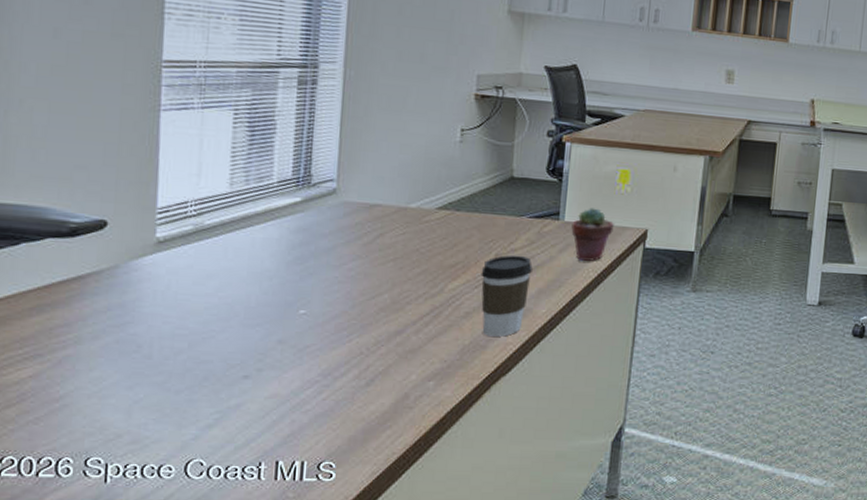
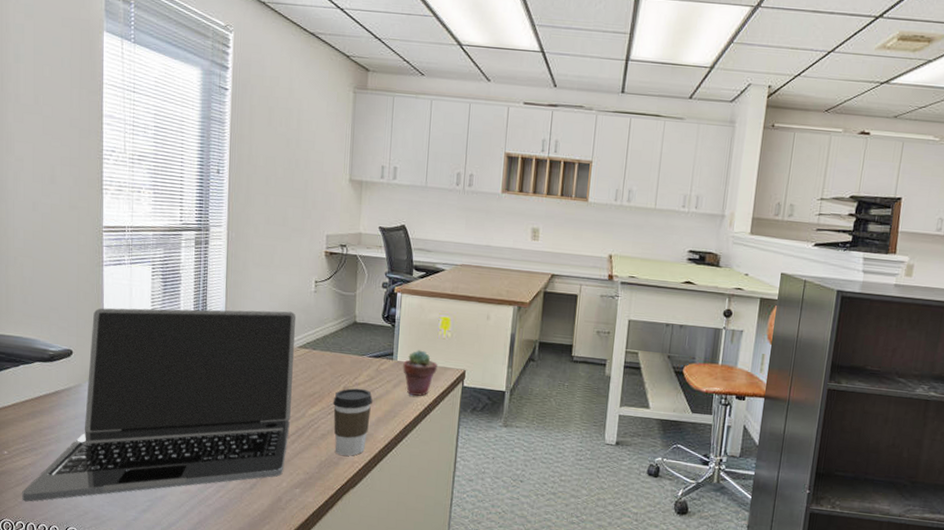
laptop: none [15,164,435,428] -> present [22,308,297,502]

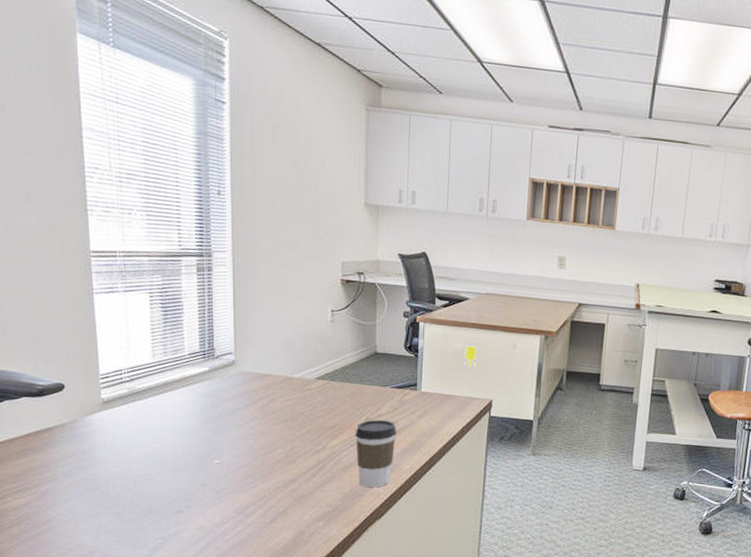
laptop: present [22,308,297,502] -> none [17,338,313,543]
potted succulent: present [403,350,438,396] -> none [427,380,463,427]

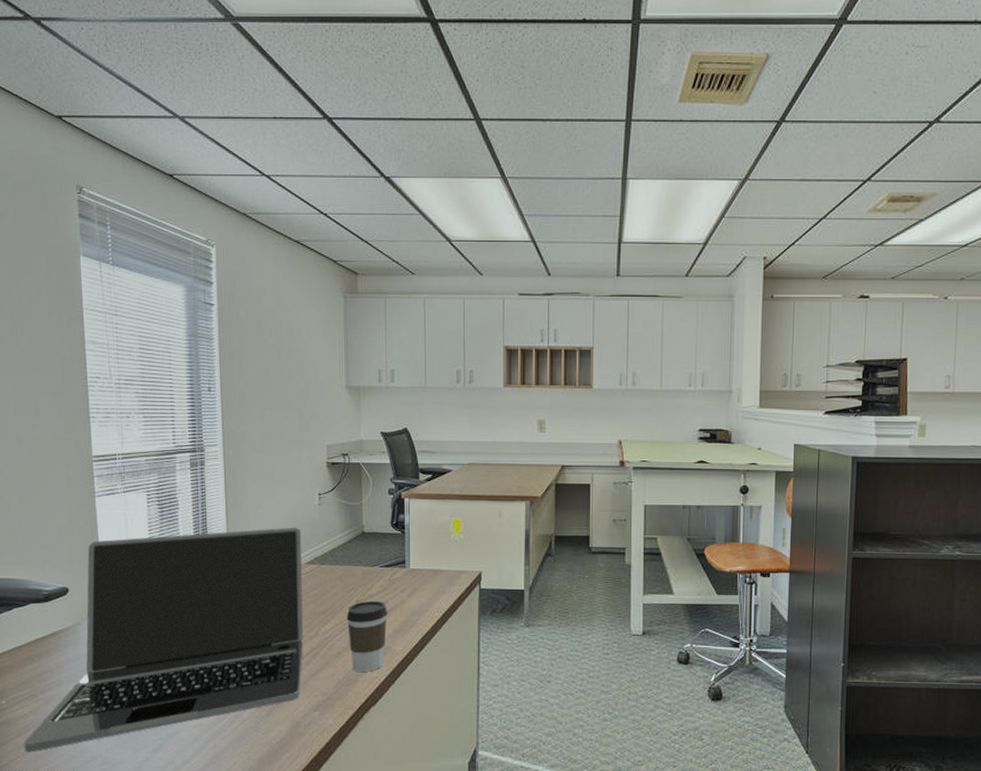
laptop: none [17,338,313,543] -> present [24,527,303,752]

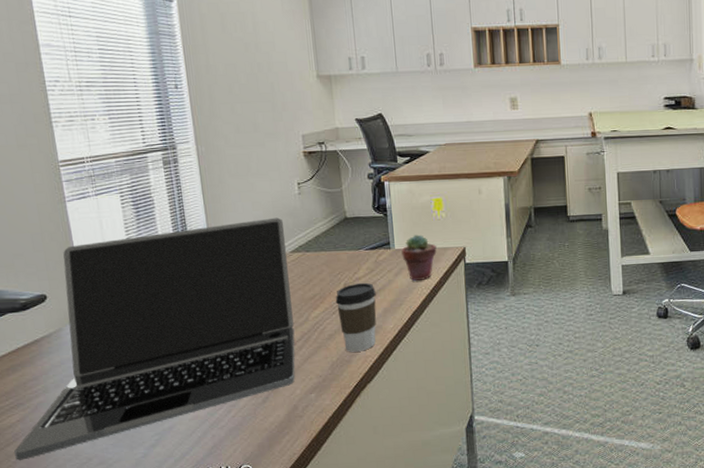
potted succulent: none [416,555,452,604] -> present [401,234,437,282]

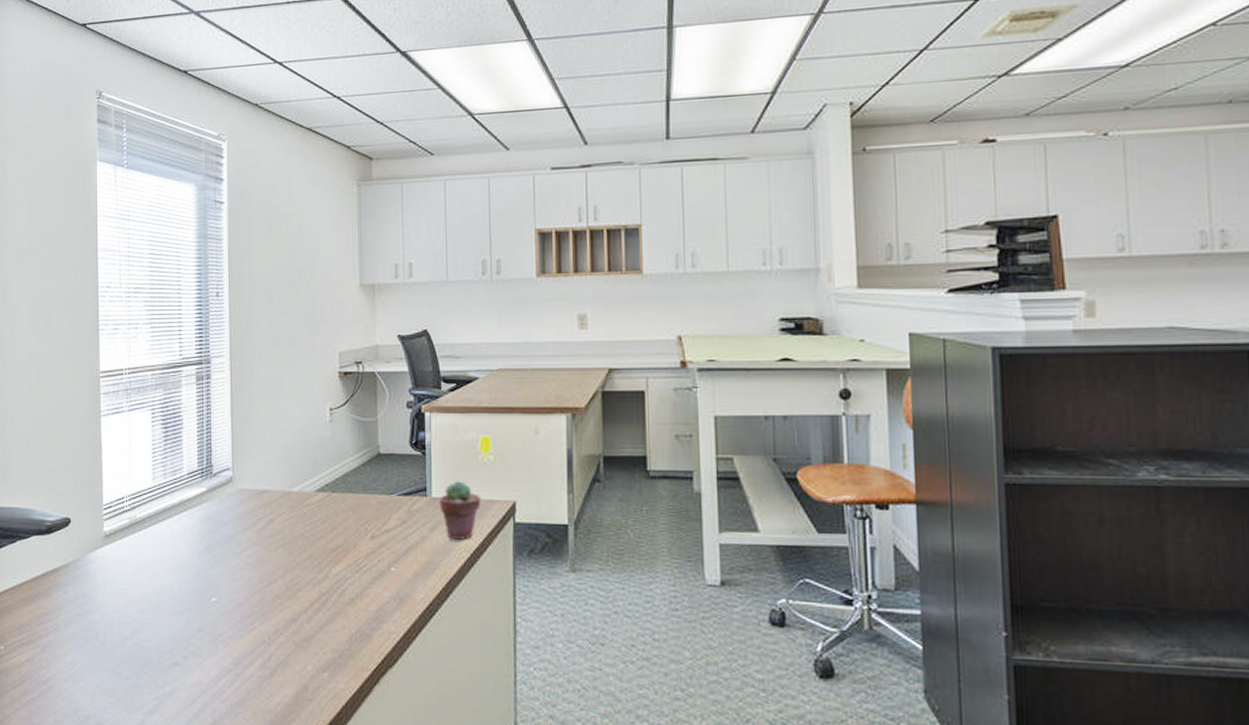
laptop: present [14,217,295,460] -> none [19,448,312,708]
coffee cup: present [335,282,377,352] -> none [360,536,407,625]

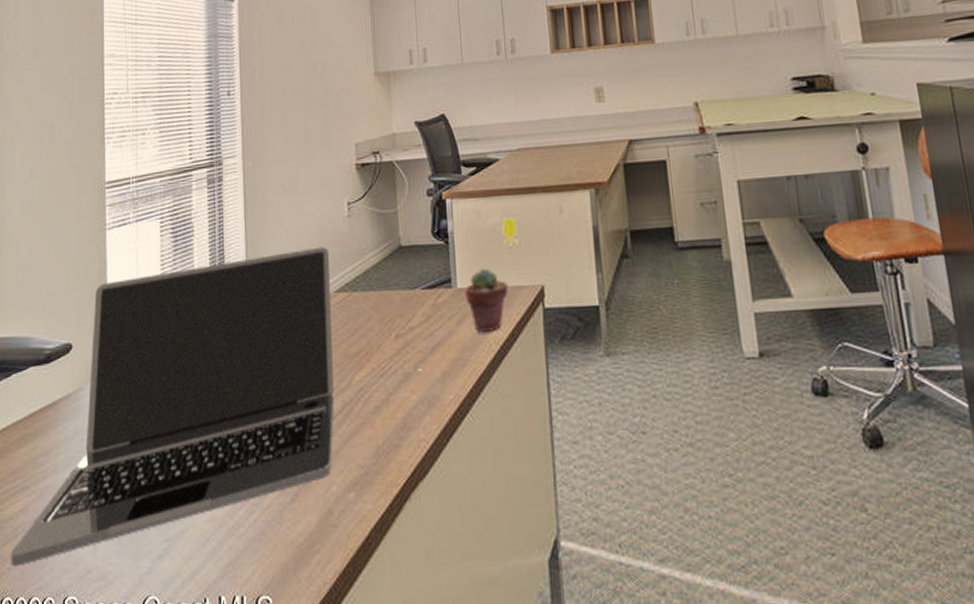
laptop: none [19,448,312,708] -> present [11,246,334,566]

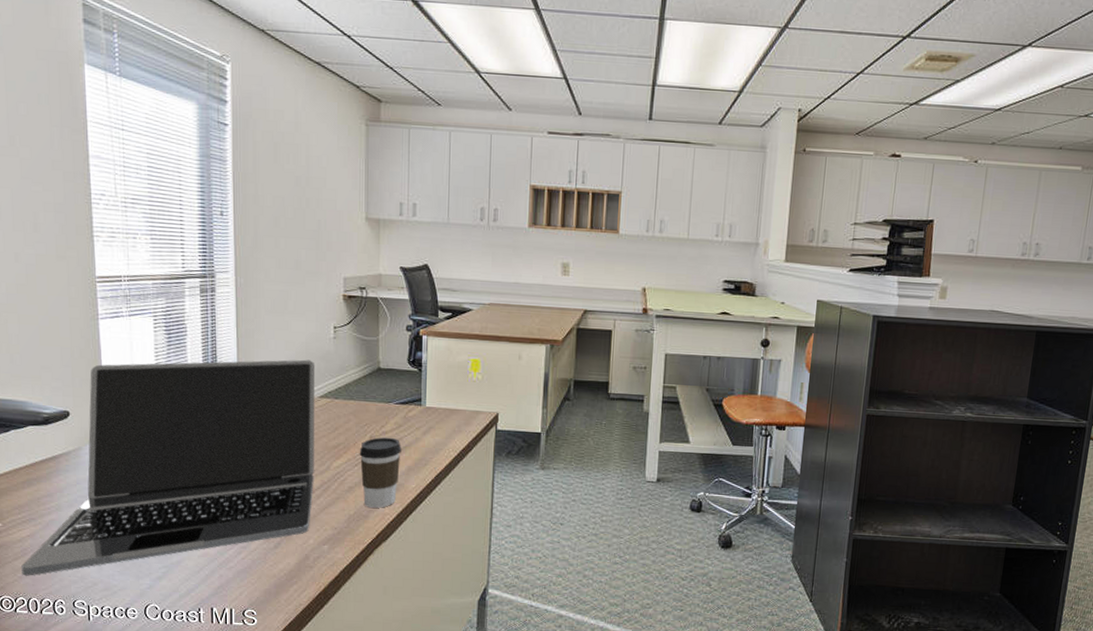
coffee cup: none [384,333,433,433] -> present [359,437,401,508]
potted succulent: present [465,268,508,334] -> none [432,394,469,443]

